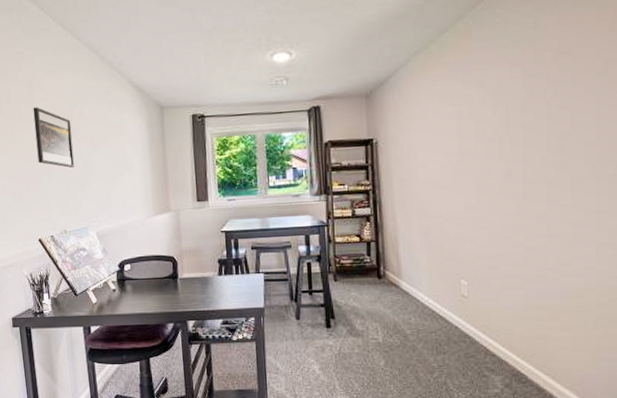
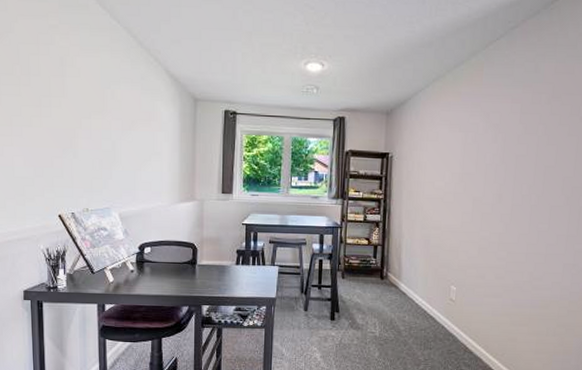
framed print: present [33,107,75,168] -> none [63,82,103,147]

